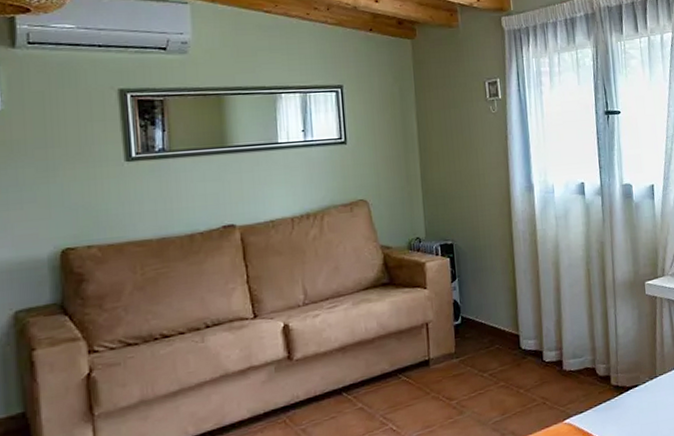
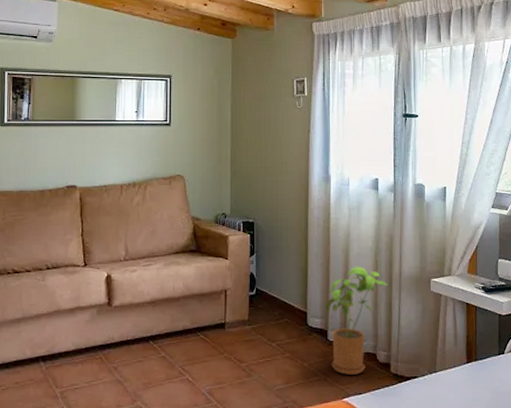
house plant: none [538,278,602,395] -> present [325,266,388,375]

